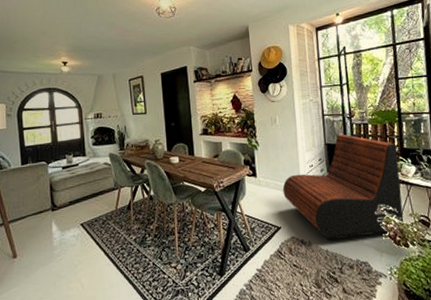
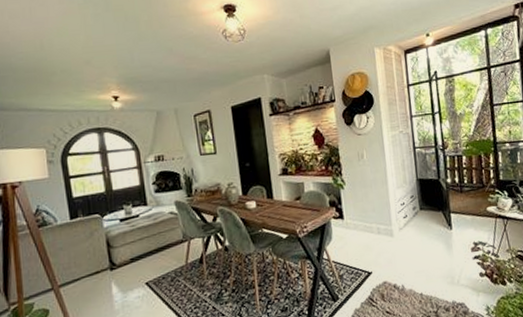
lounge chair: present [282,134,405,241] -> none [372,167,502,284]

